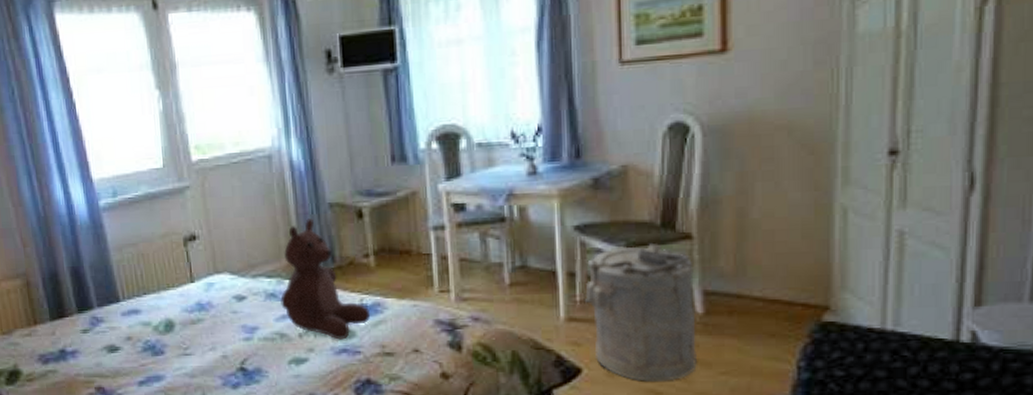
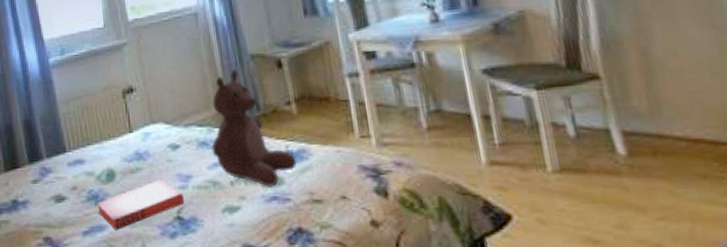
hardback book: none [154,330,248,380] -> present [97,179,184,230]
laundry hamper: present [584,242,697,382] -> none [500,84,631,229]

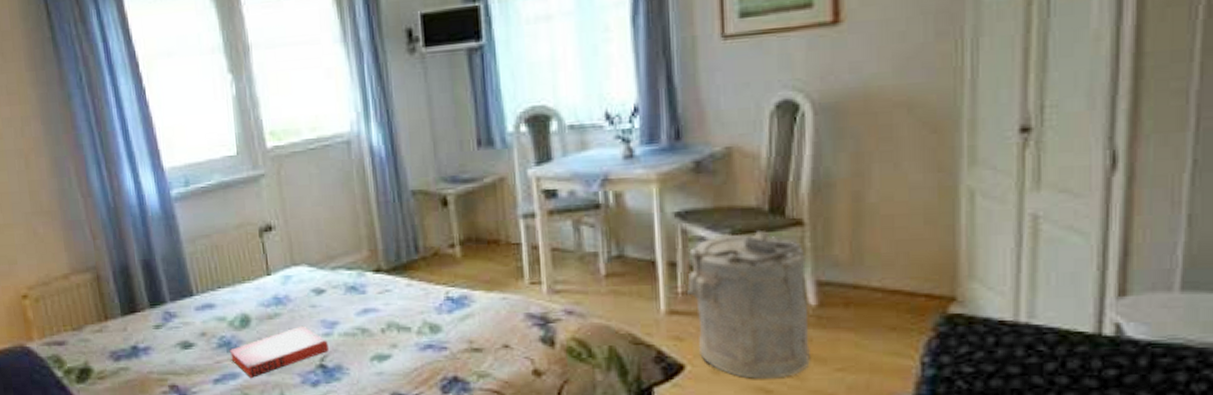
teddy bear: present [211,69,297,187] -> none [361,207,457,335]
laundry hamper: none [500,84,631,229] -> present [686,229,810,379]

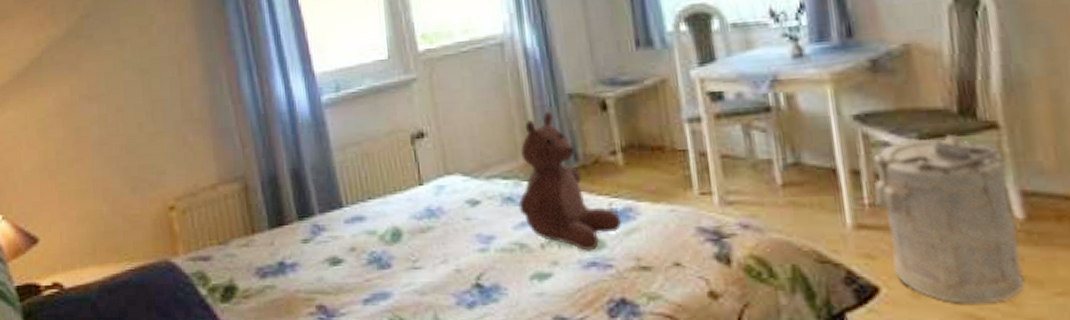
hardback book: present [229,325,328,378] -> none [380,240,485,298]
teddy bear: none [361,207,457,335] -> present [518,111,622,251]

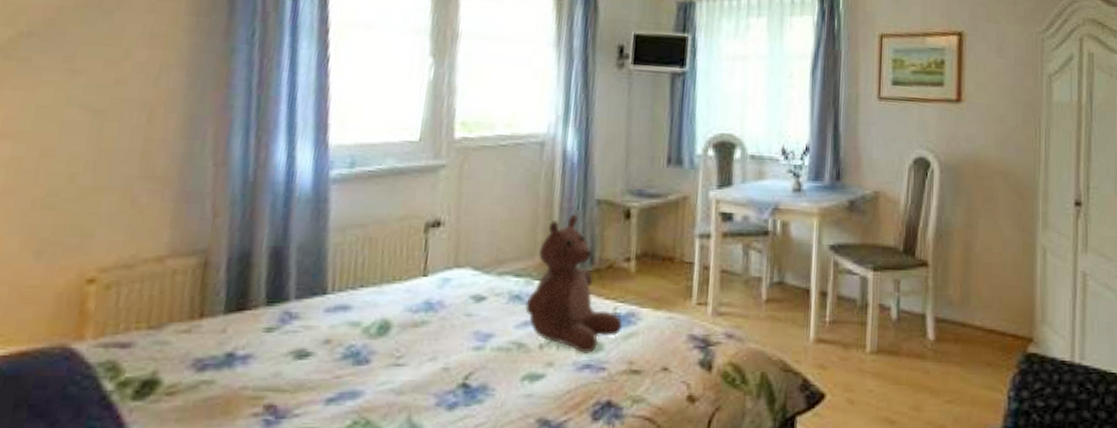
laundry hamper: present [873,133,1024,304] -> none [832,267,928,409]

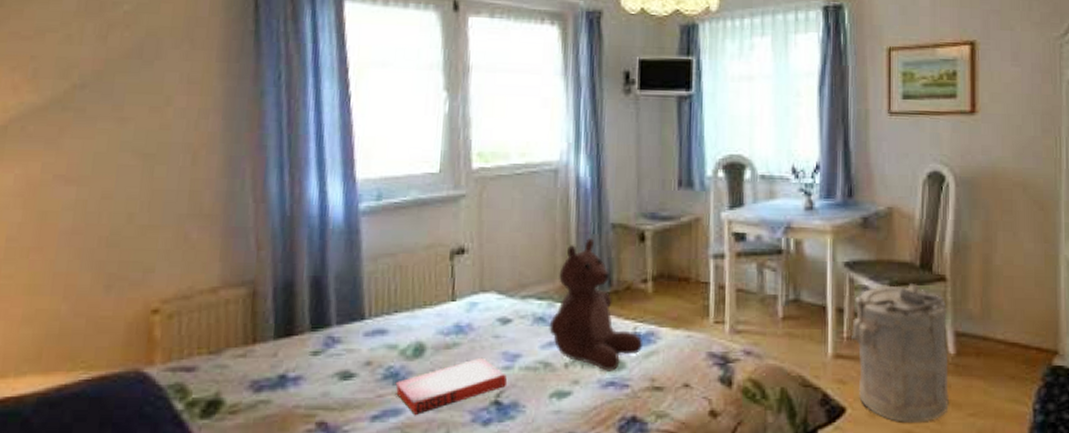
hardback book: none [355,336,477,398] -> present [395,357,507,415]
laundry hamper: none [832,267,928,409] -> present [850,282,949,422]

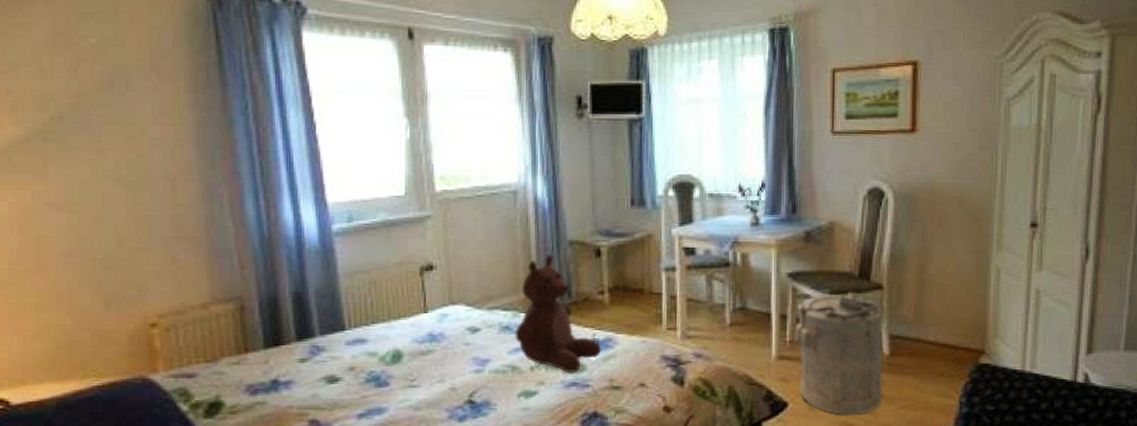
hardback book: present [395,357,507,415] -> none [377,362,478,413]

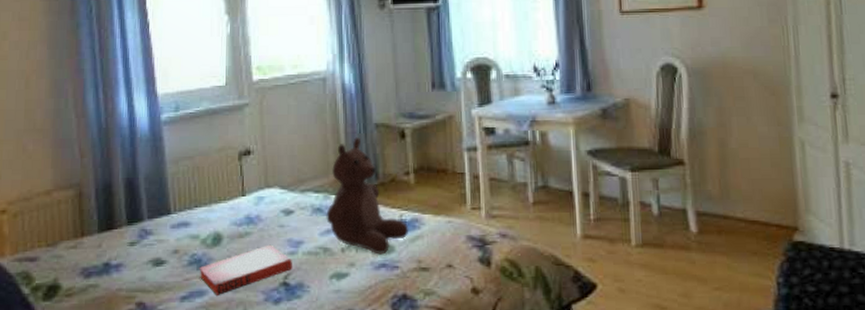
hardback book: none [377,362,478,413] -> present [199,244,292,295]
laundry hamper: present [792,291,883,415] -> none [597,167,694,297]

